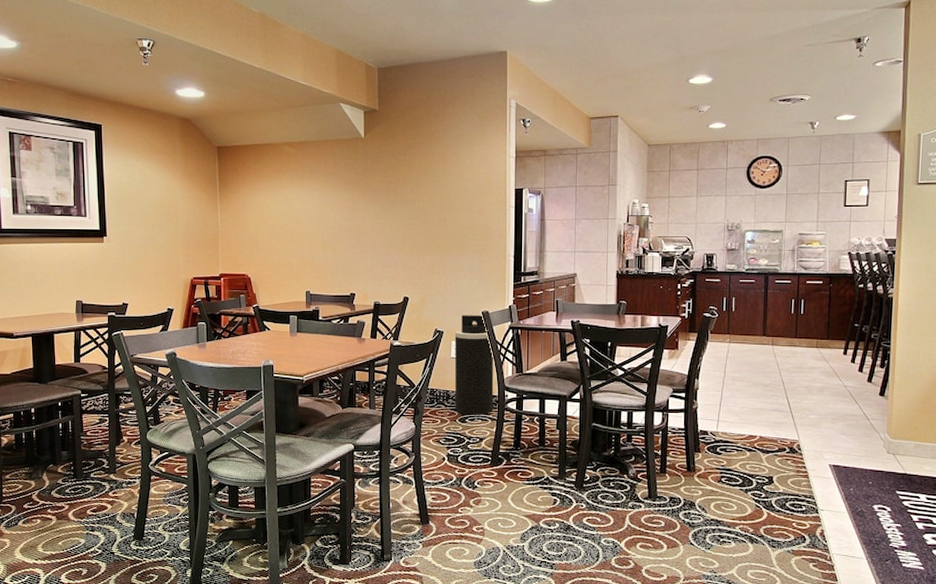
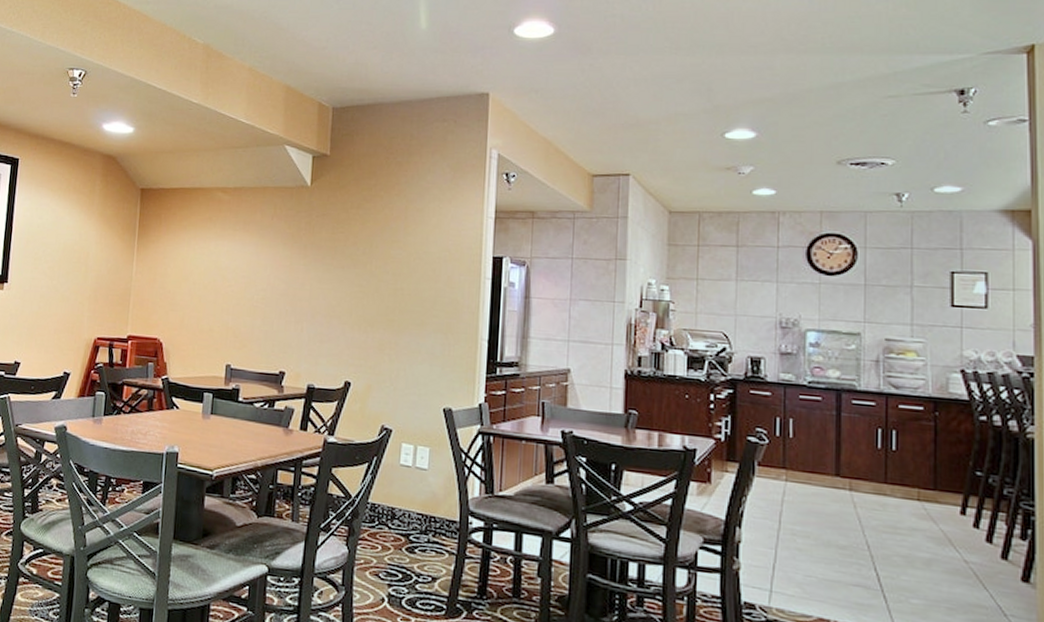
trash can: present [454,315,494,415] -> none [401,410,457,546]

